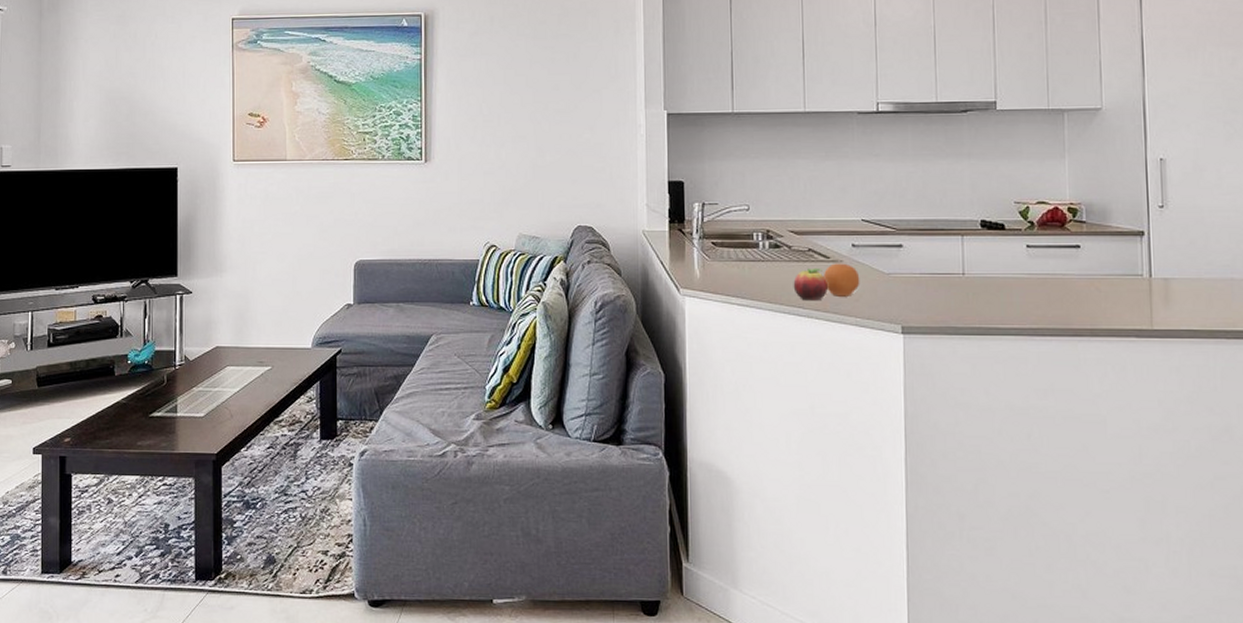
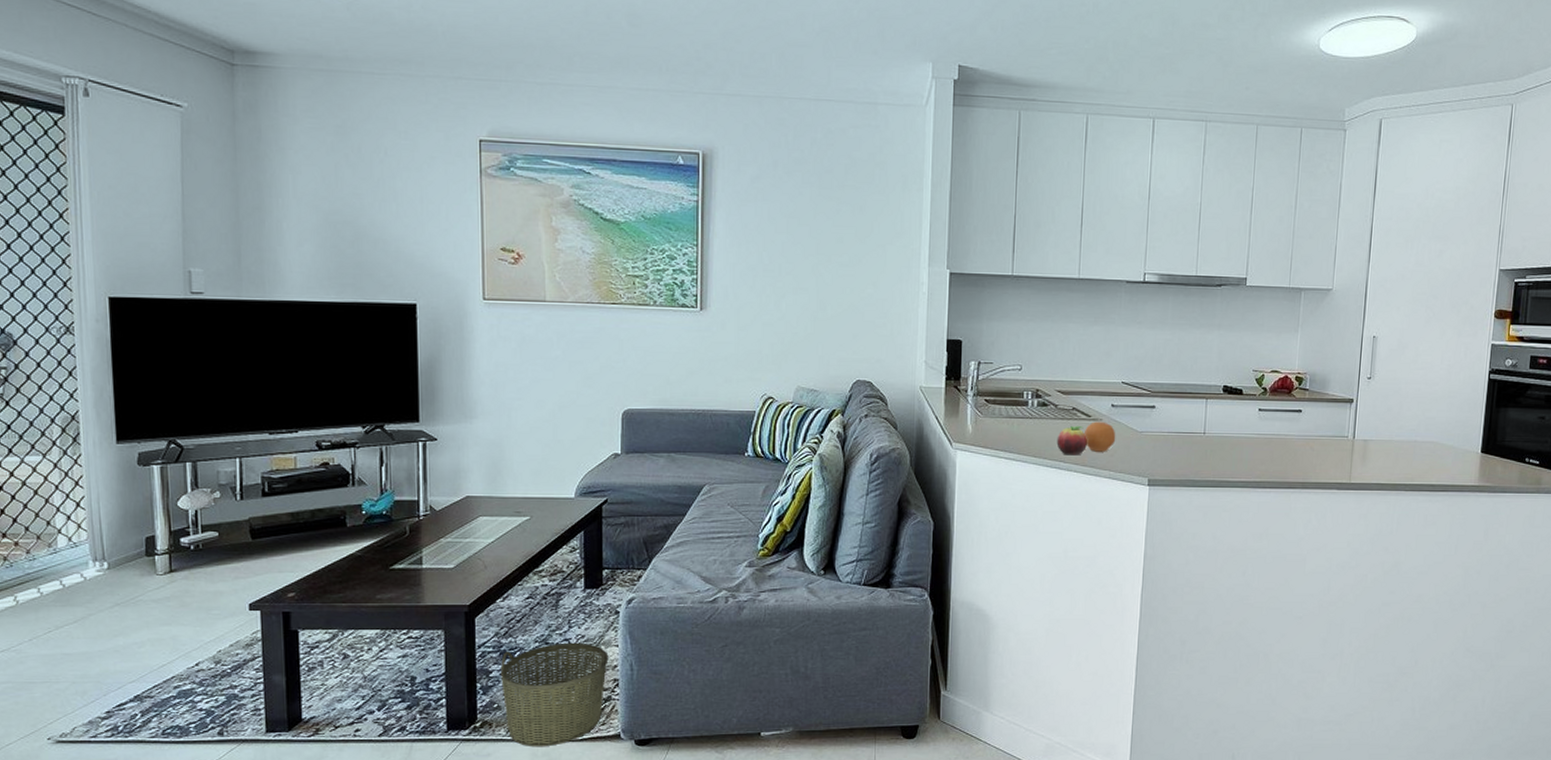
basket: none [243,494,343,603] -> present [500,642,609,747]

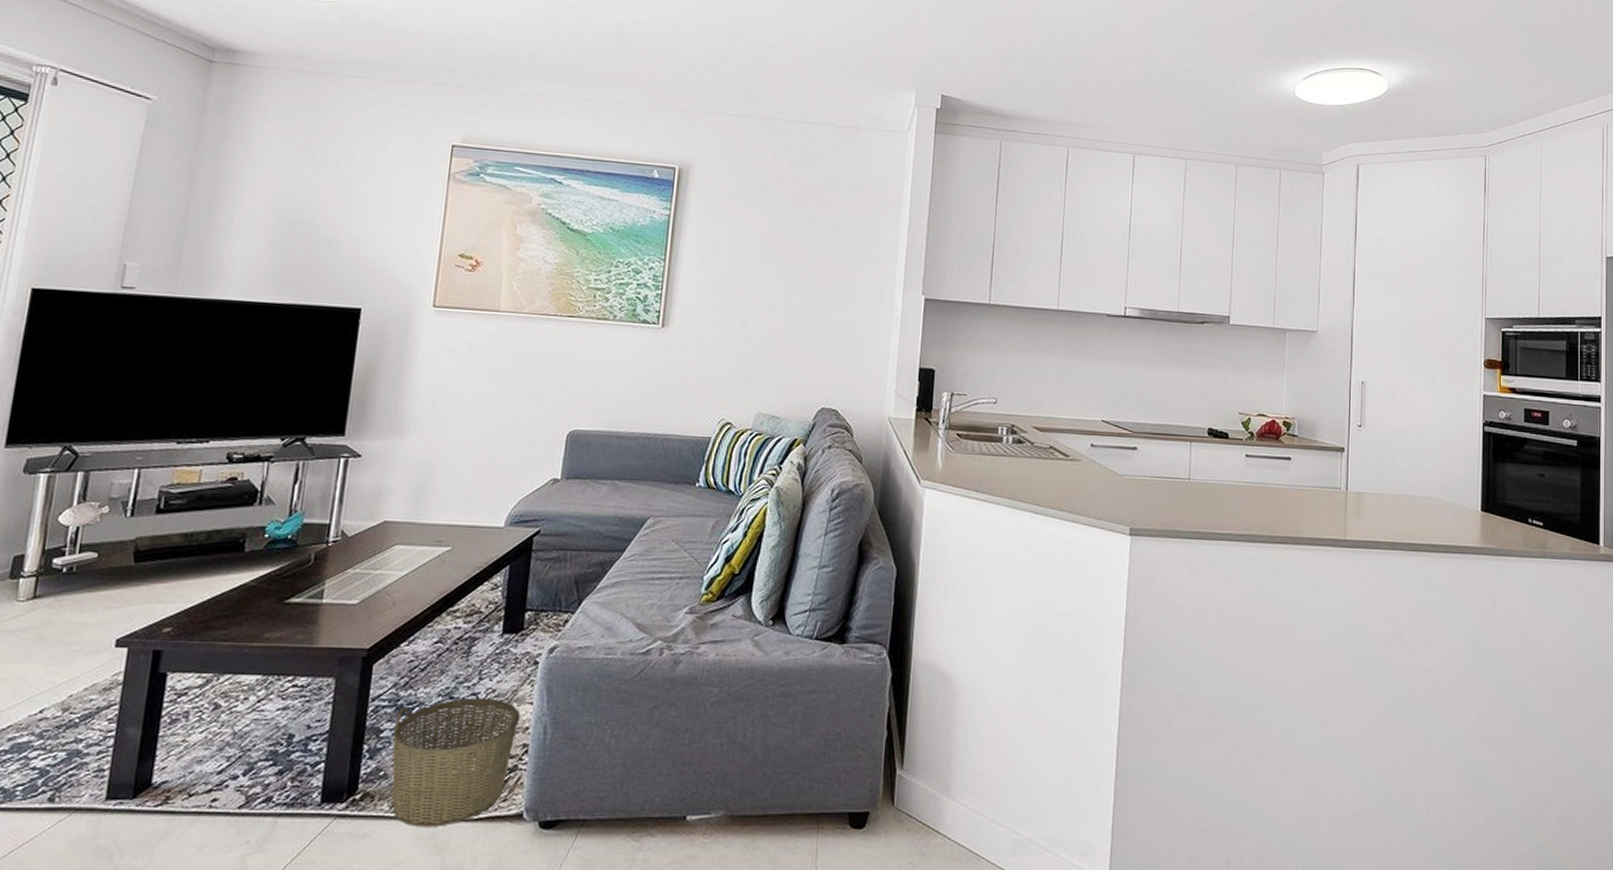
fruit: present [1056,425,1087,456] -> none [1032,465,1065,499]
fruit: present [1085,421,1116,452] -> none [1062,462,1096,496]

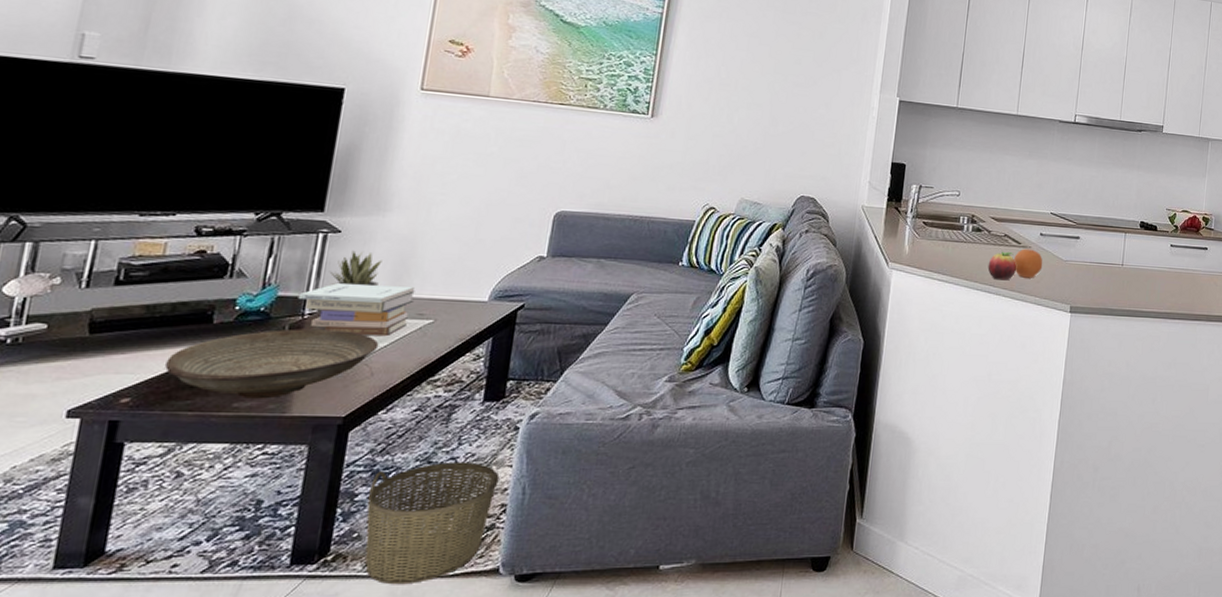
decorative bowl: none [202,557,400,629] -> present [165,329,379,399]
books: none [322,509,433,565] -> present [298,283,415,336]
succulent plant: none [351,475,401,513] -> present [329,250,382,287]
fruit: none [1032,465,1065,499] -> present [987,251,1016,281]
fruit: none [1062,462,1096,496] -> present [1014,248,1043,278]

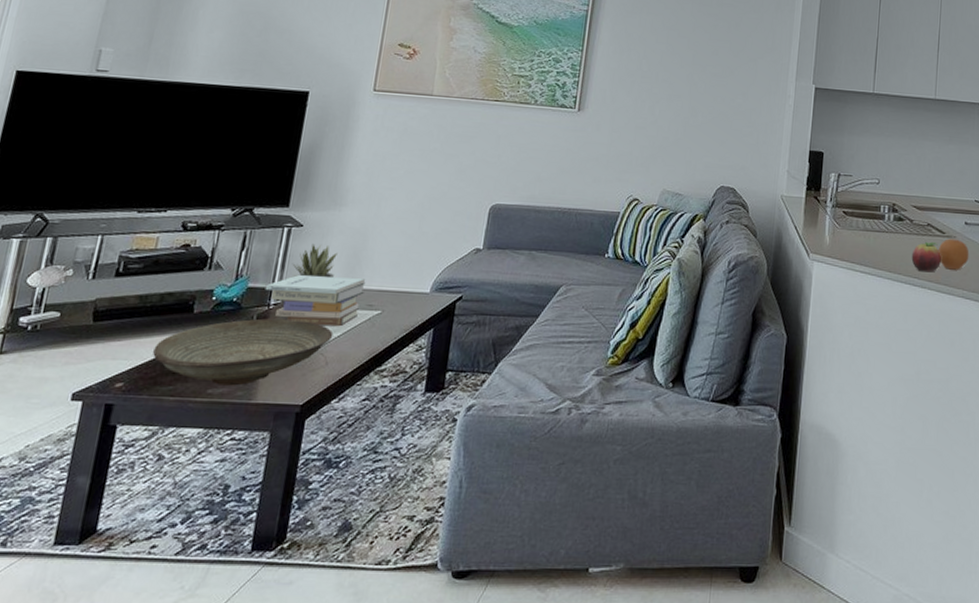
basket: present [365,461,500,585] -> none [317,452,439,576]

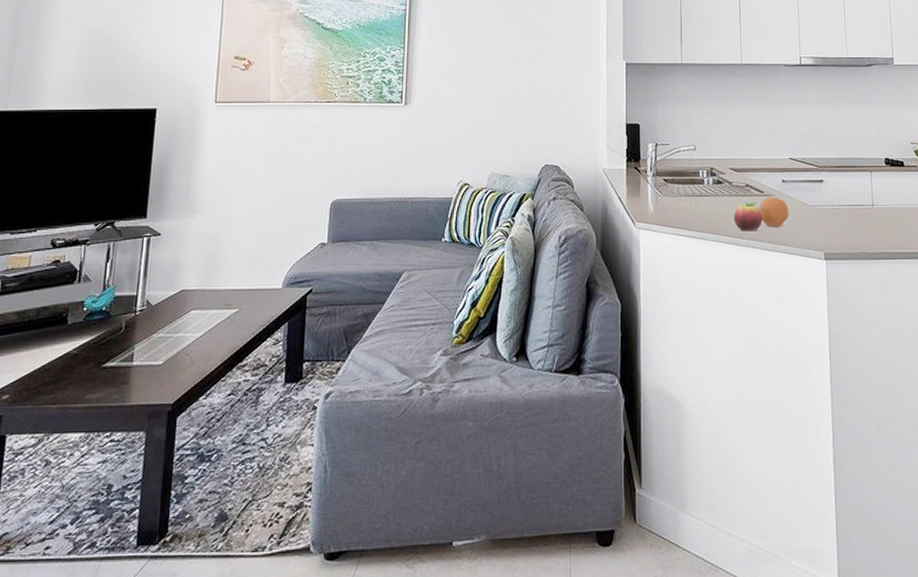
decorative bowl: present [153,318,334,386] -> none [34,324,196,391]
books: present [265,275,366,327] -> none [130,280,222,328]
succulent plant: present [292,243,338,279] -> none [153,250,194,283]

